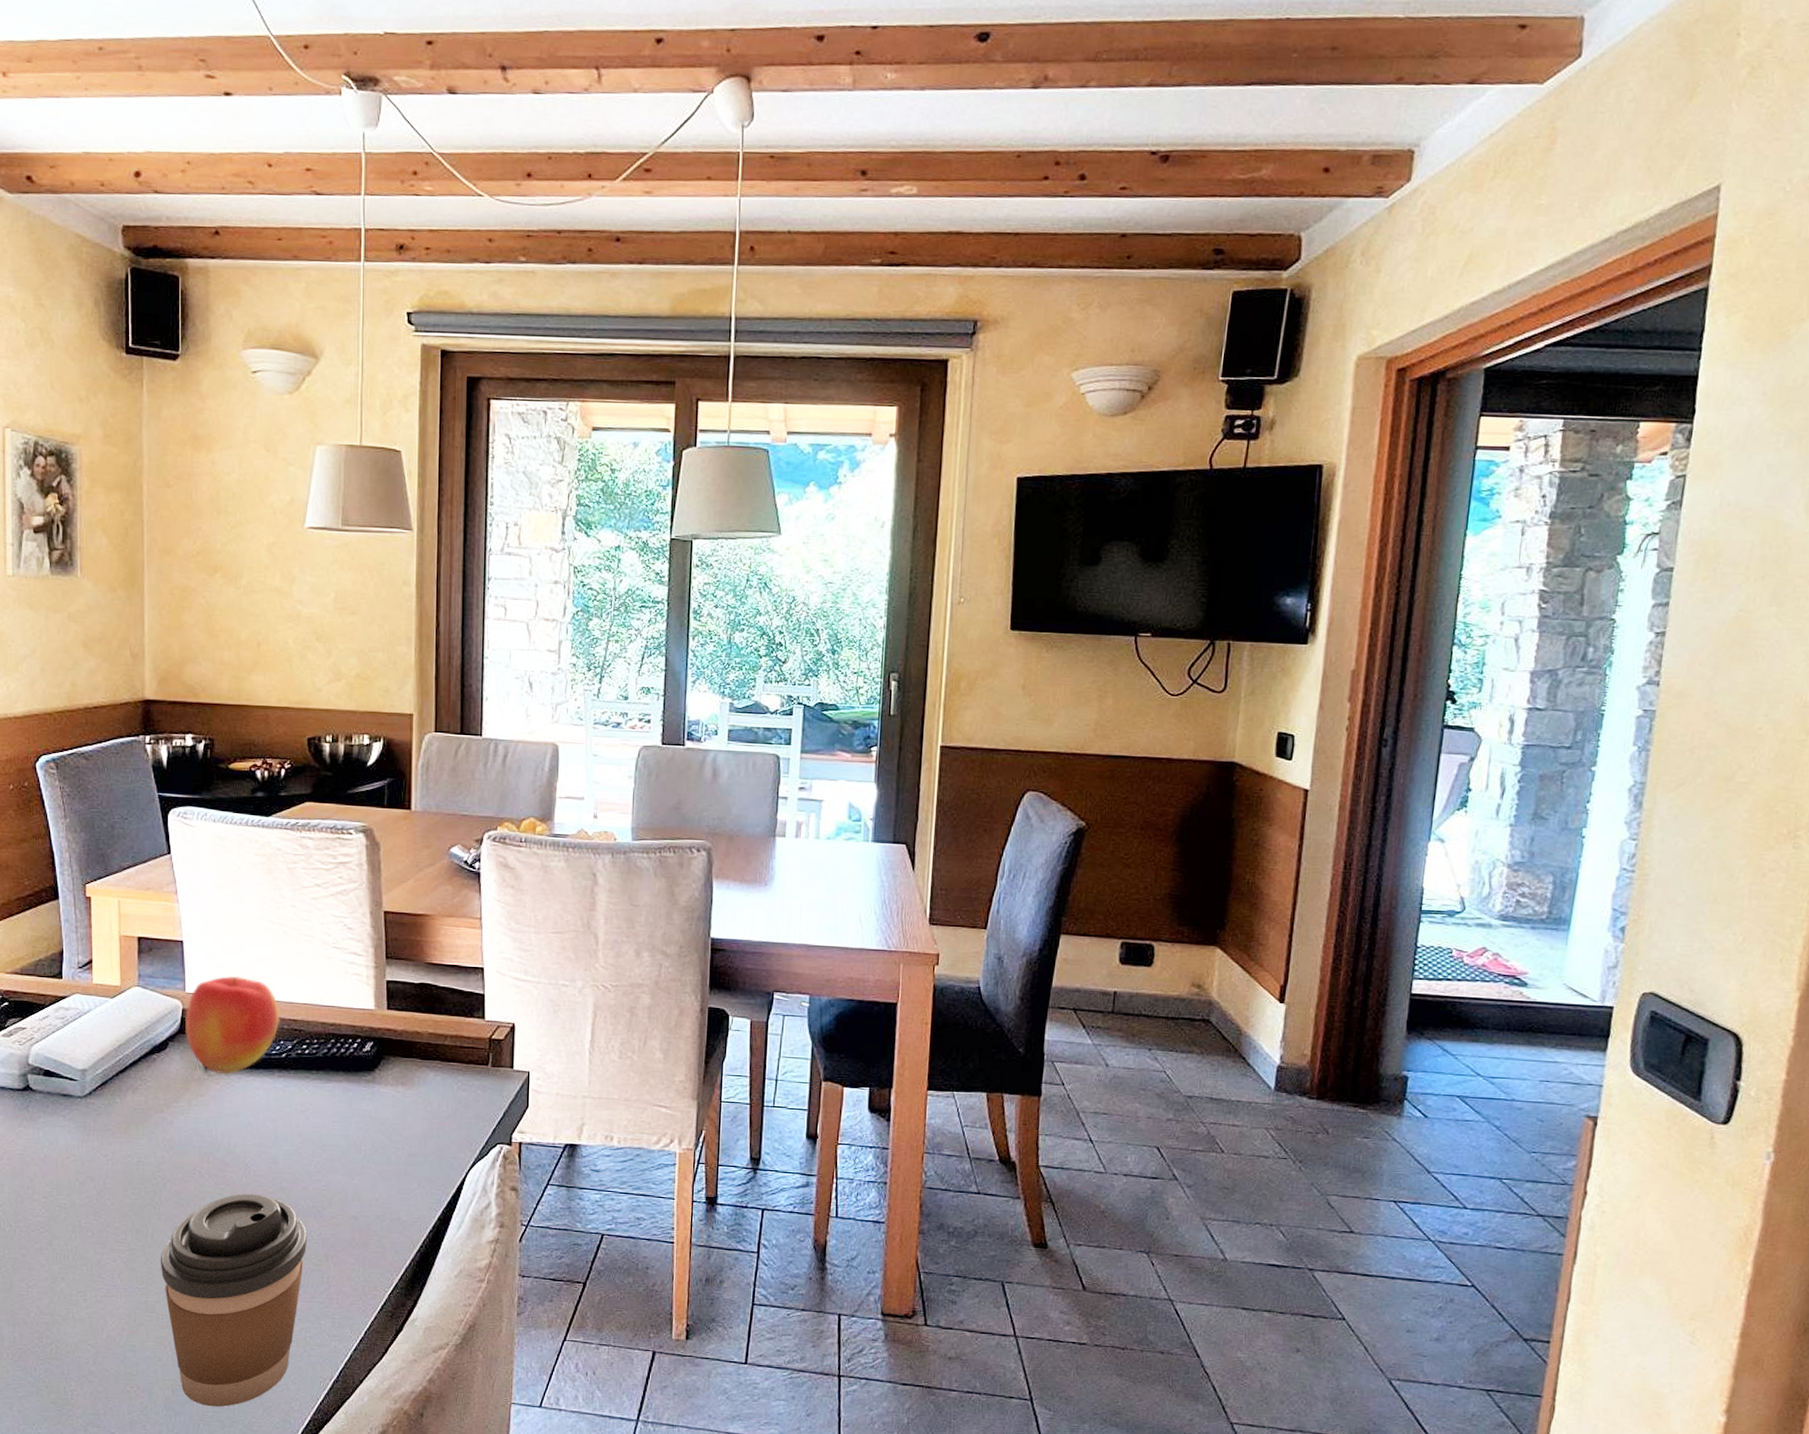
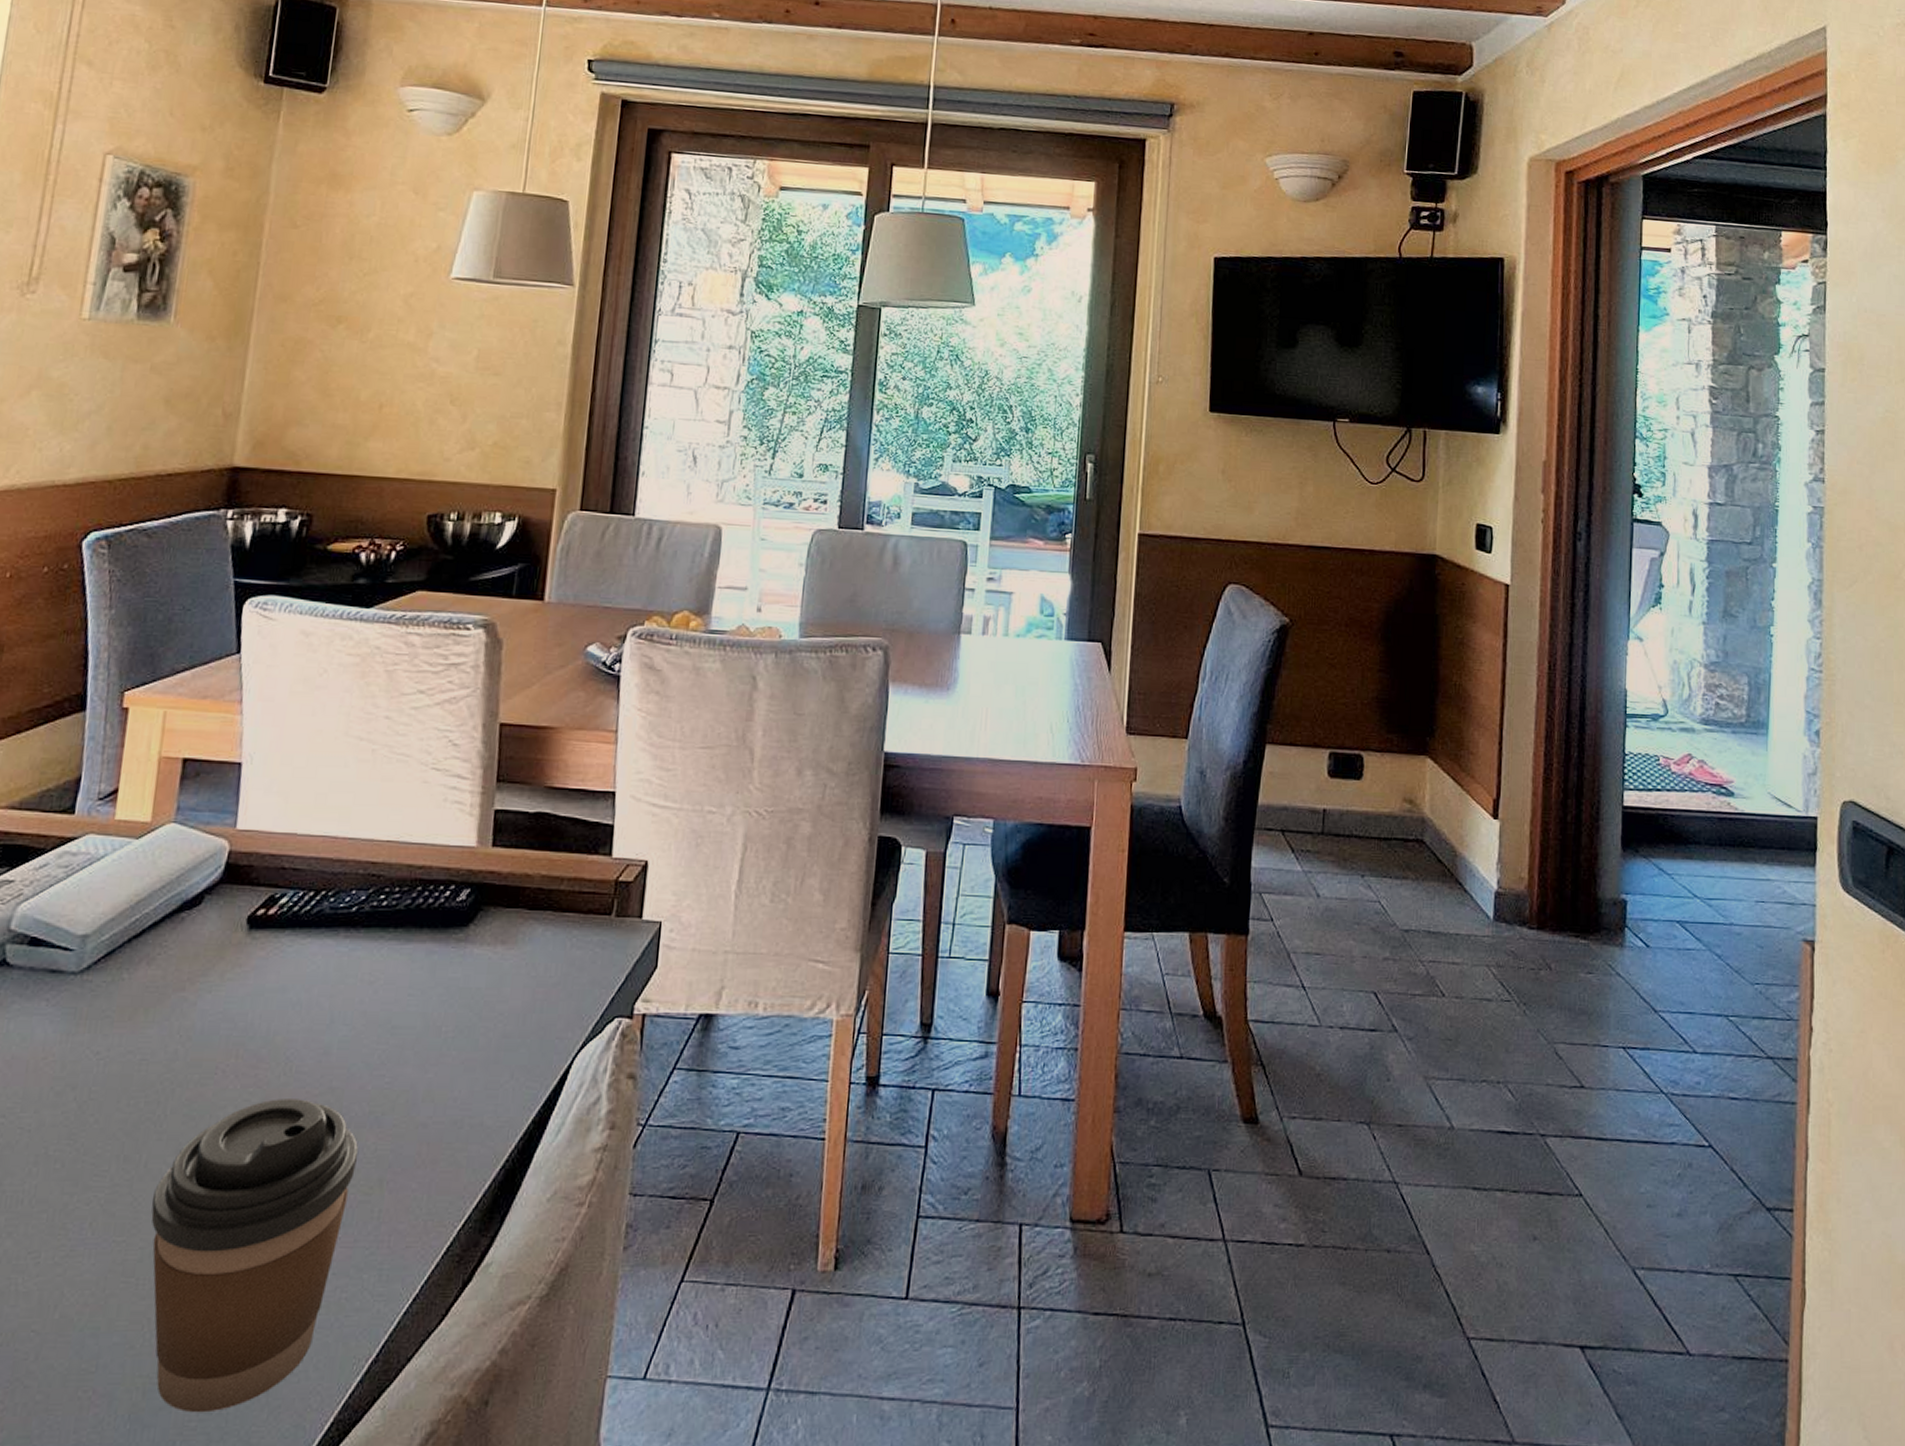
apple: present [184,975,280,1074] -> none [229,806,356,935]

